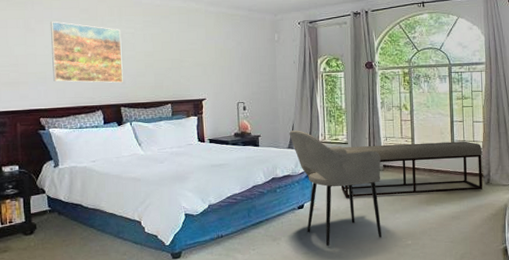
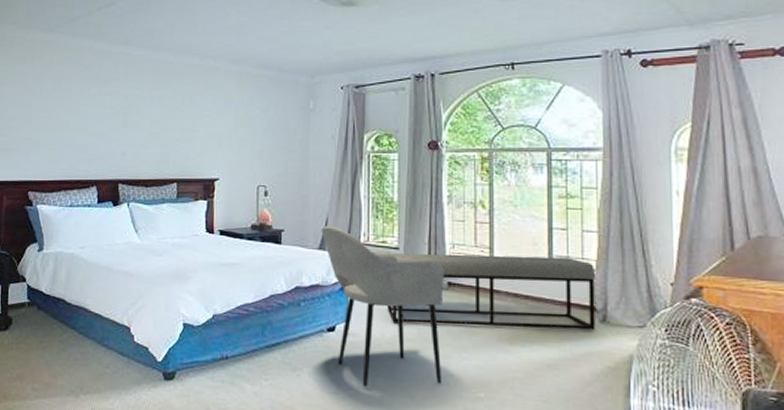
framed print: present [51,22,123,83] -> none [46,80,126,154]

